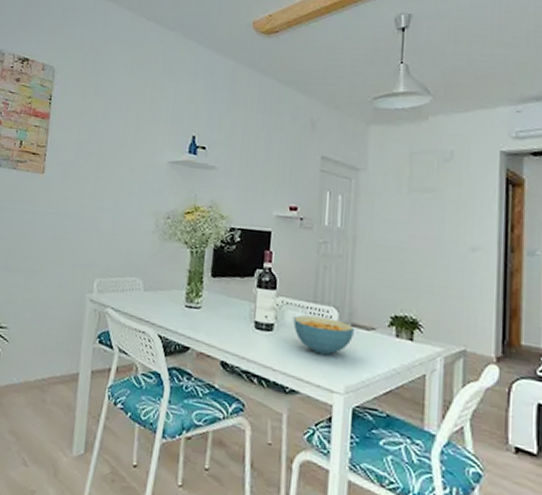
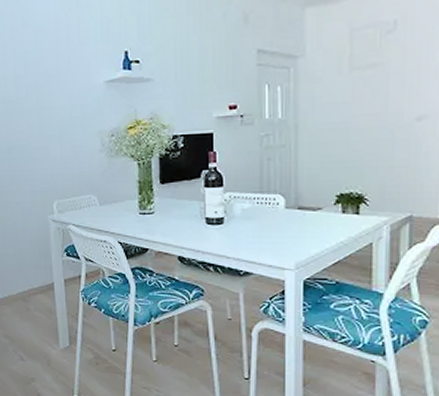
cereal bowl: present [293,315,354,356] -> none [242,205,301,239]

